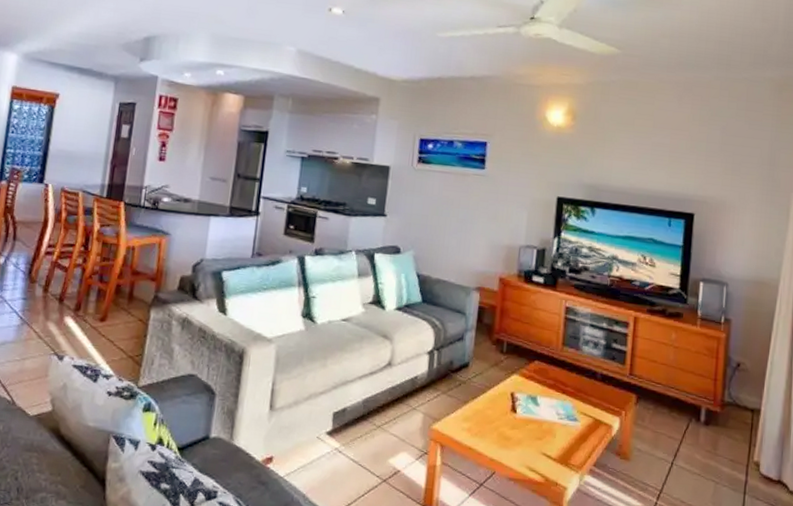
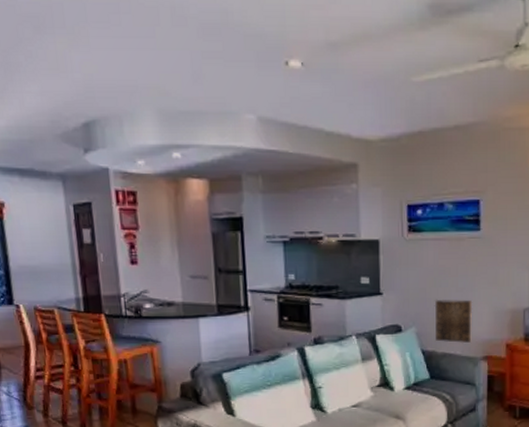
wall art: none [432,226,471,272] -> present [434,299,473,344]

